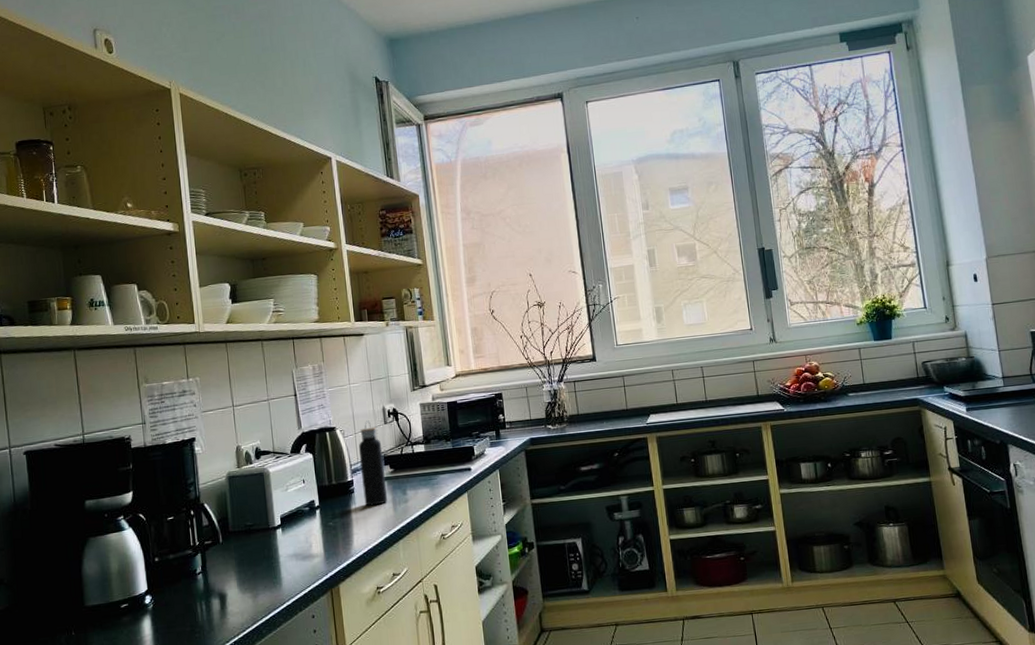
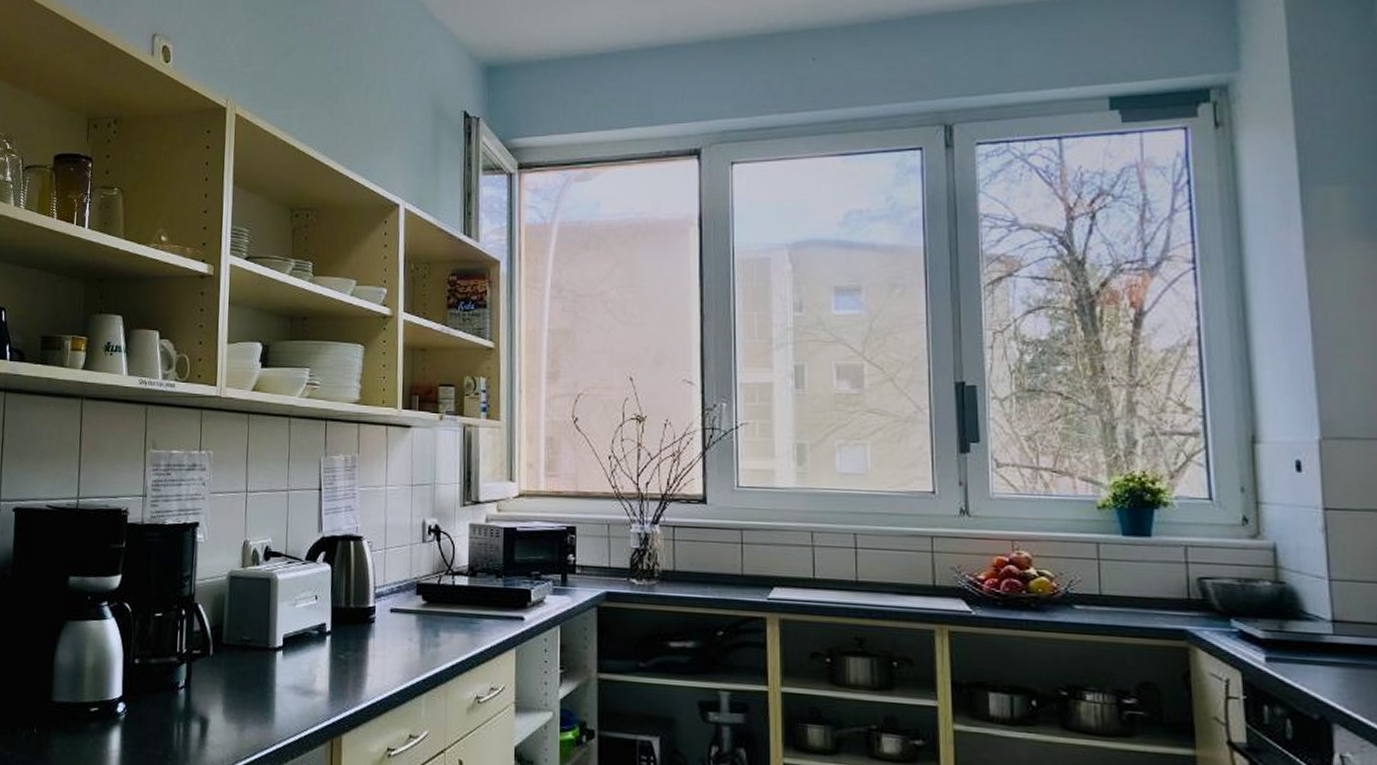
water bottle: present [358,420,388,506] -> none [386,535,416,644]

